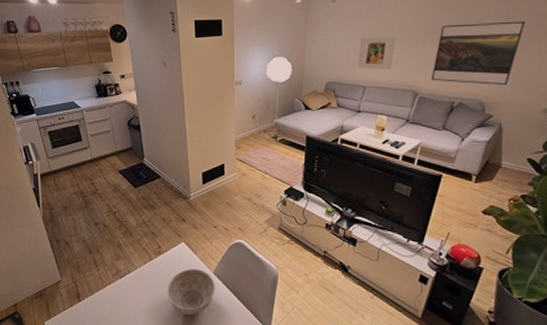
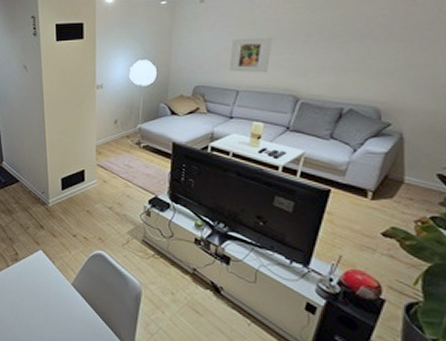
decorative bowl: present [167,269,215,315] -> none [23,278,73,328]
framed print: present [431,20,525,86] -> none [314,18,428,91]

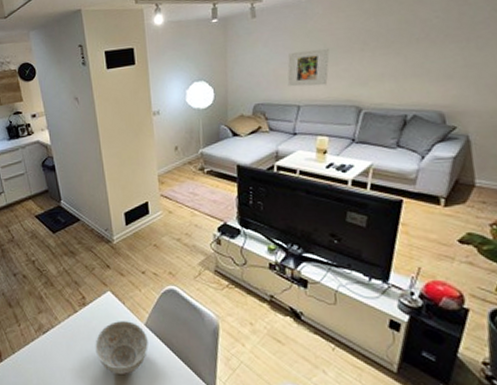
decorative bowl: none [23,278,73,328] -> present [95,321,148,374]

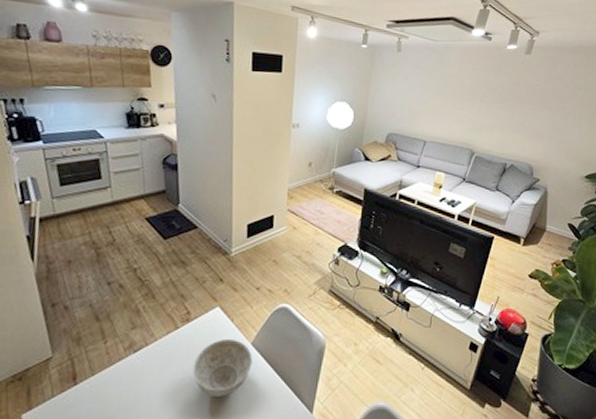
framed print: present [287,48,330,87] -> none [419,90,456,126]

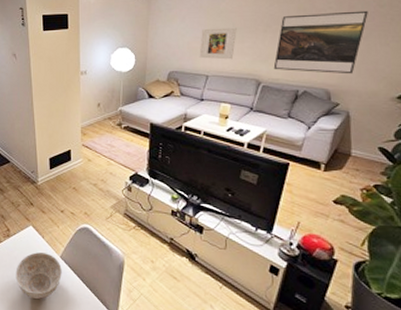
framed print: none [419,90,456,126] -> present [199,27,237,60]
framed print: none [486,88,568,152] -> present [273,10,368,74]

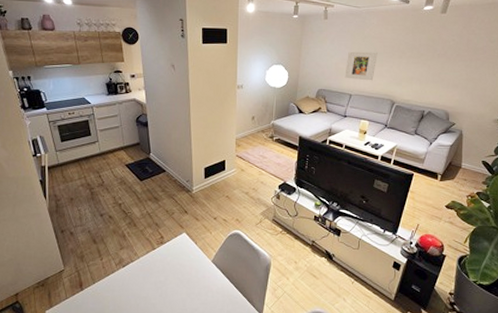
decorative bowl: present [15,252,62,299] -> none [168,258,213,301]
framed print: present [273,10,368,74] -> none [406,44,482,99]

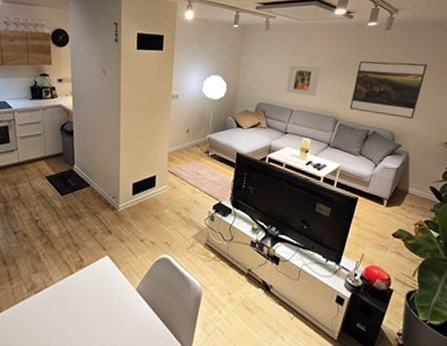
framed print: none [406,44,482,99] -> present [349,61,427,120]

